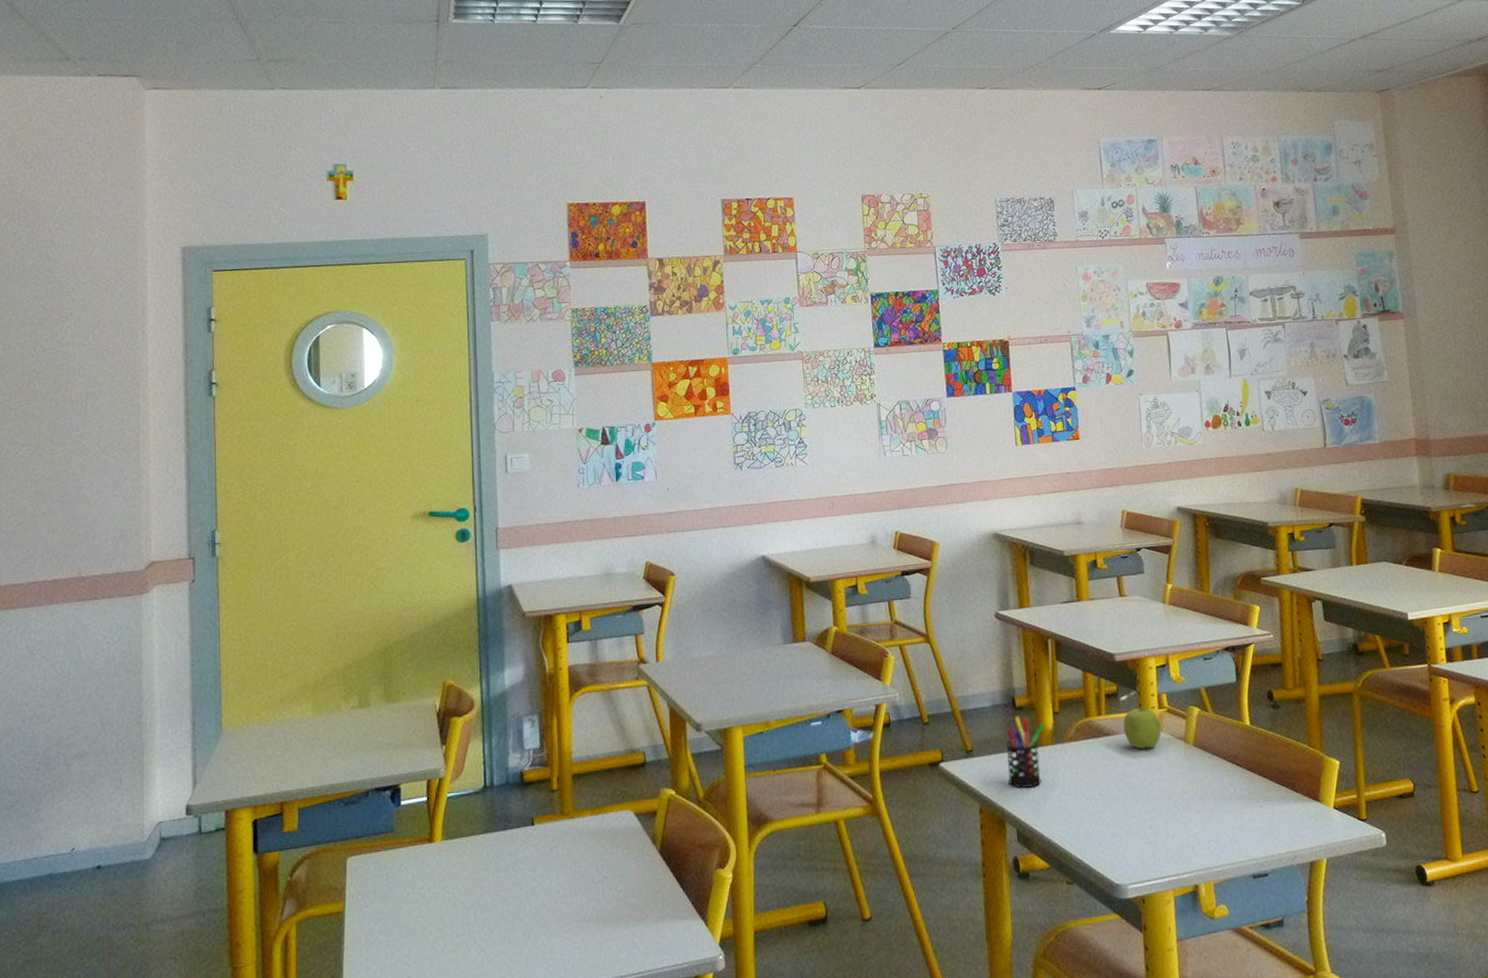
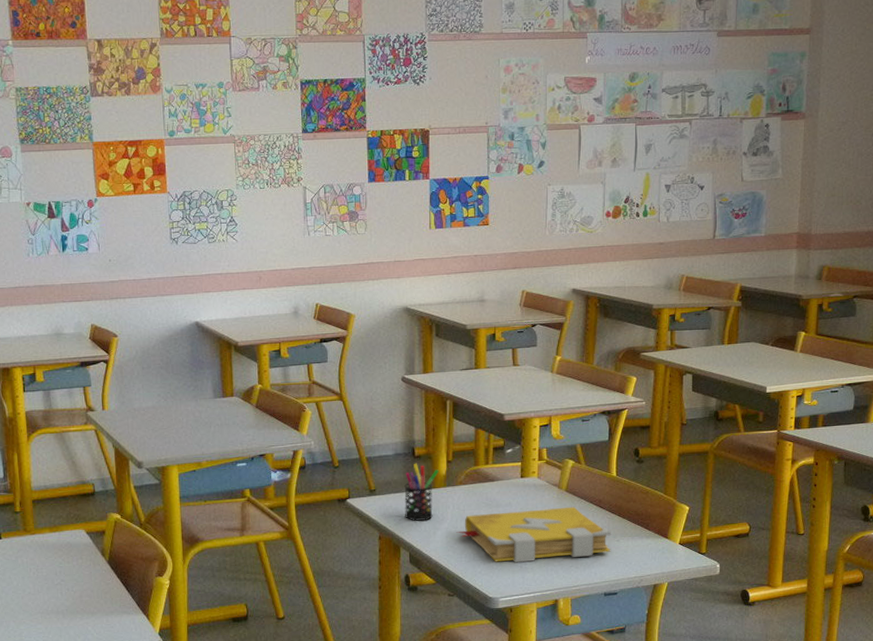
spell book: none [1070,764,1255,839] -> present [456,506,612,563]
fruit: present [1123,704,1162,749] -> none [506,456,540,493]

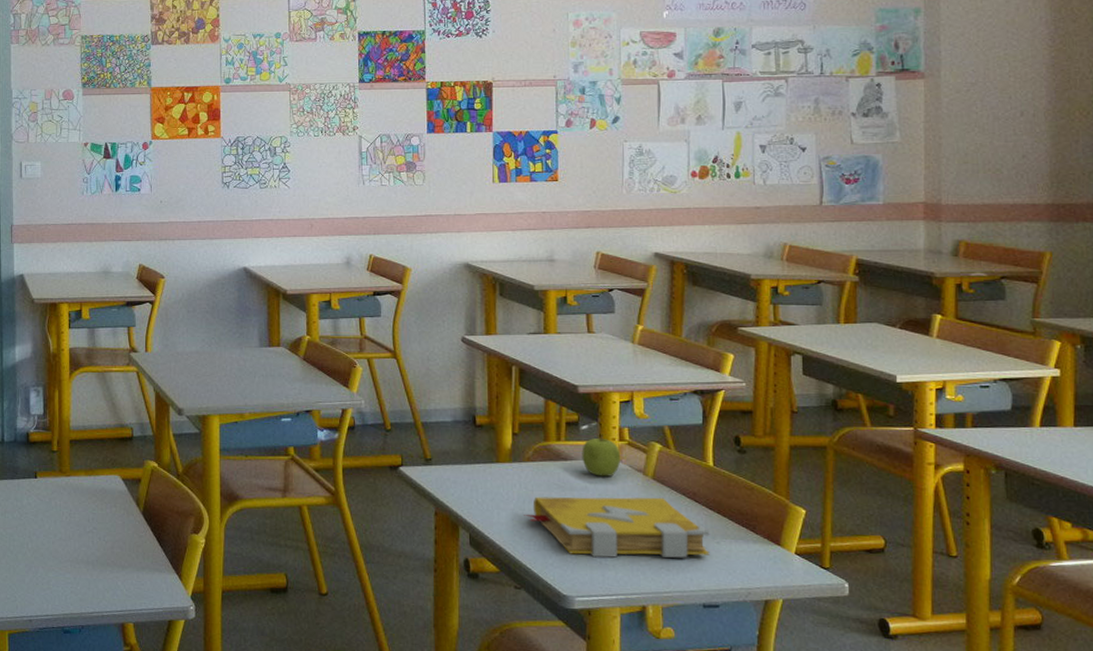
pen holder: present [404,463,440,521] -> none [464,432,504,498]
fruit: none [506,456,540,493] -> present [582,435,621,477]

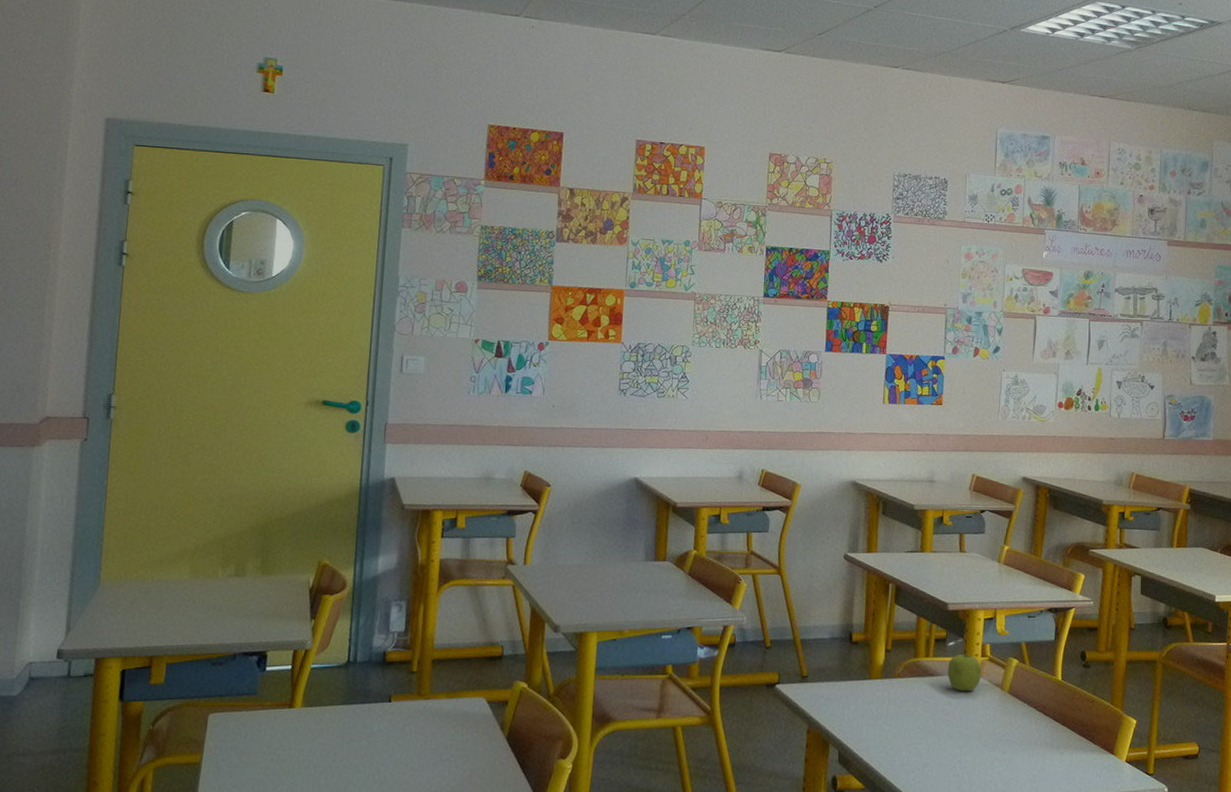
spell book: present [524,496,710,559] -> none [891,711,1055,771]

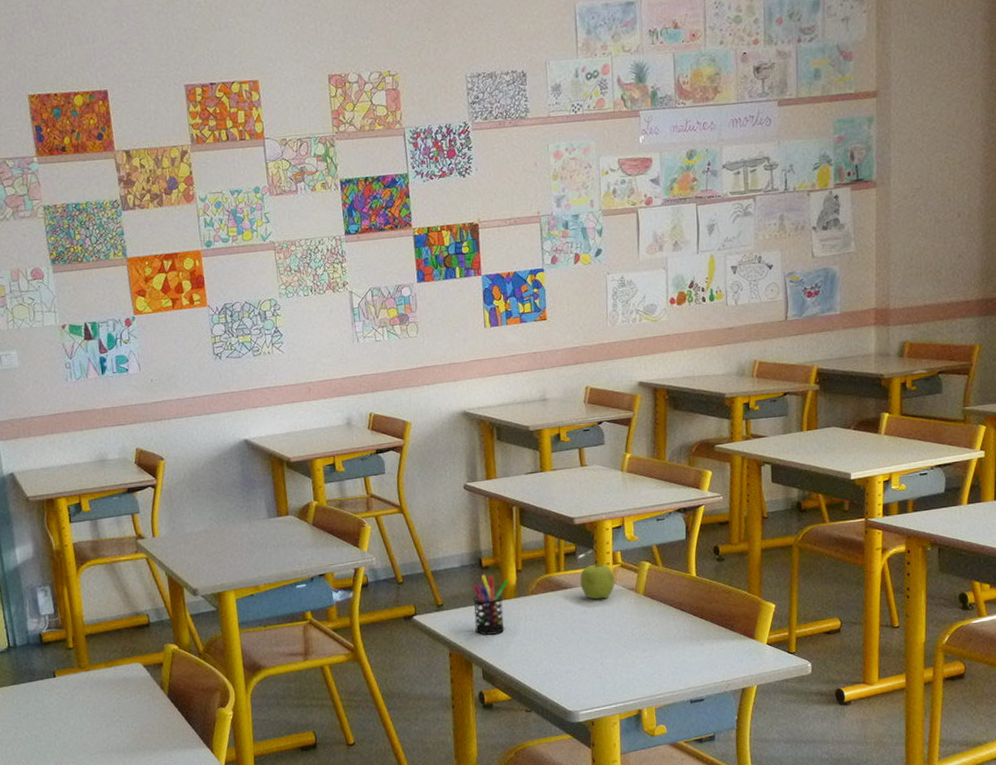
pen holder: none [837,649,877,715] -> present [473,574,509,635]

